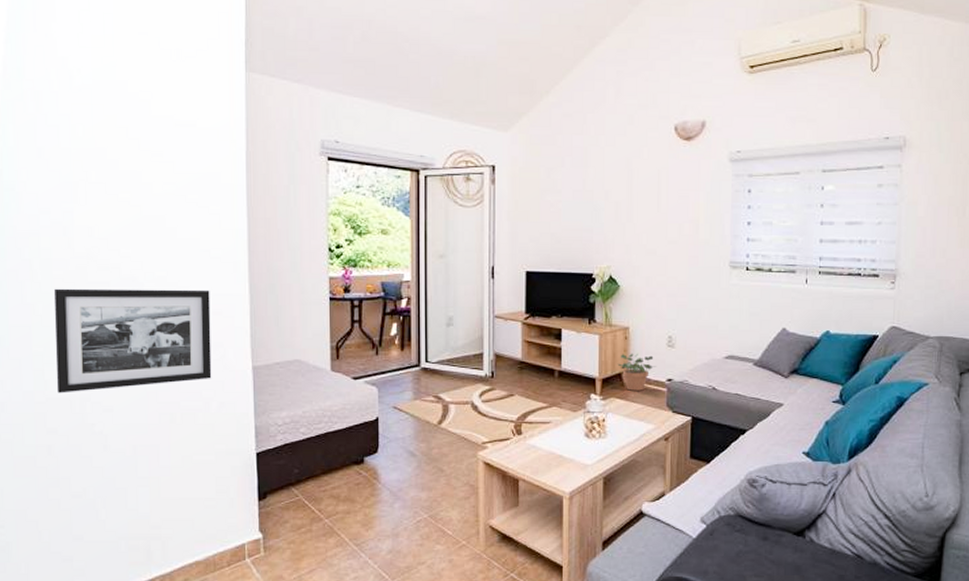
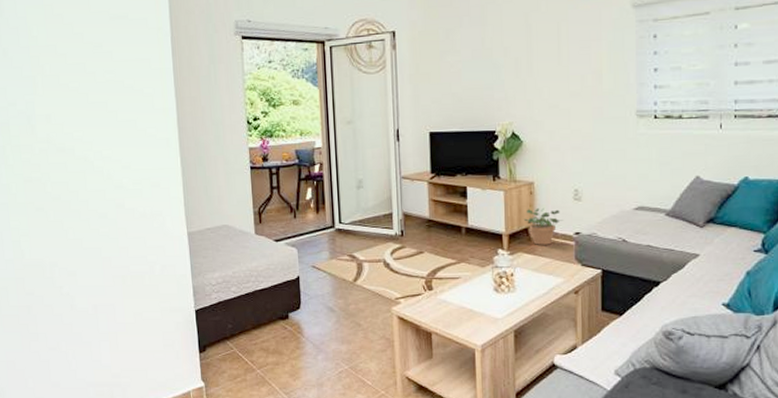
picture frame: present [53,288,212,393] -> none [23,165,154,261]

